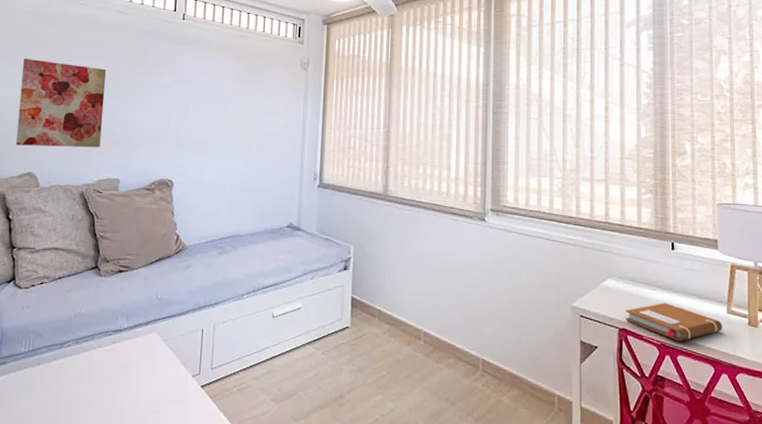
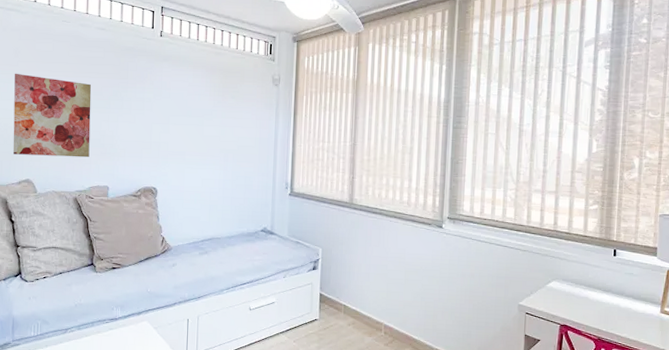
notebook: present [625,303,722,341] -> none [567,303,655,337]

